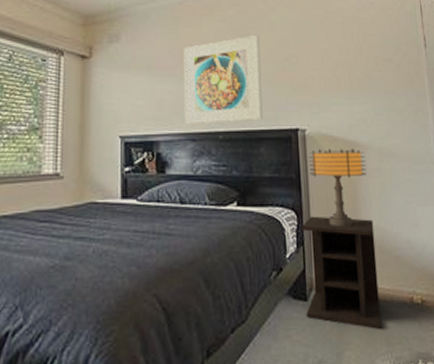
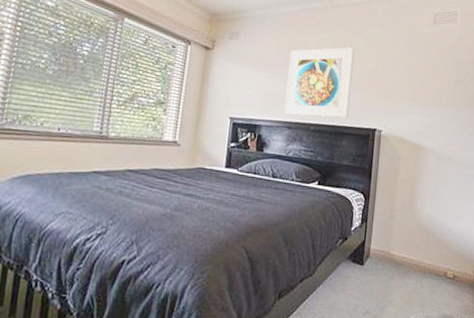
nightstand: present [302,216,382,331] -> none [361,200,425,294]
table lamp: present [308,149,367,228] -> none [380,147,427,213]

